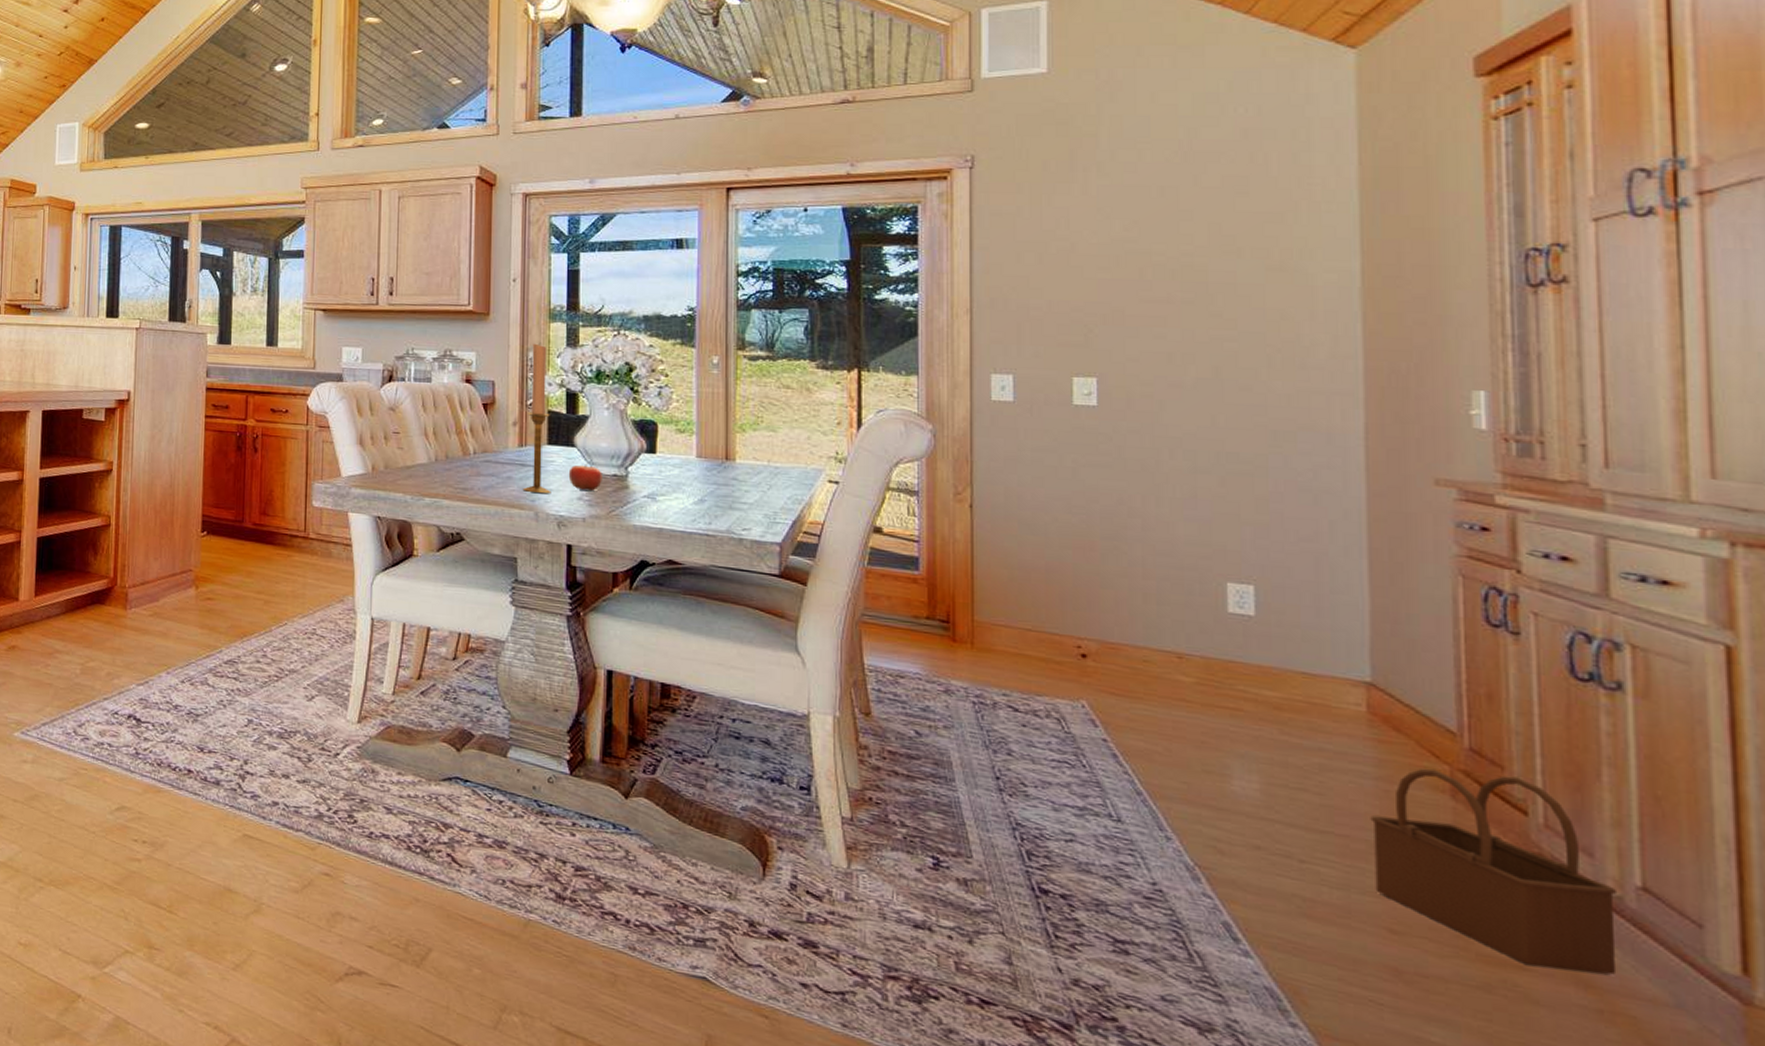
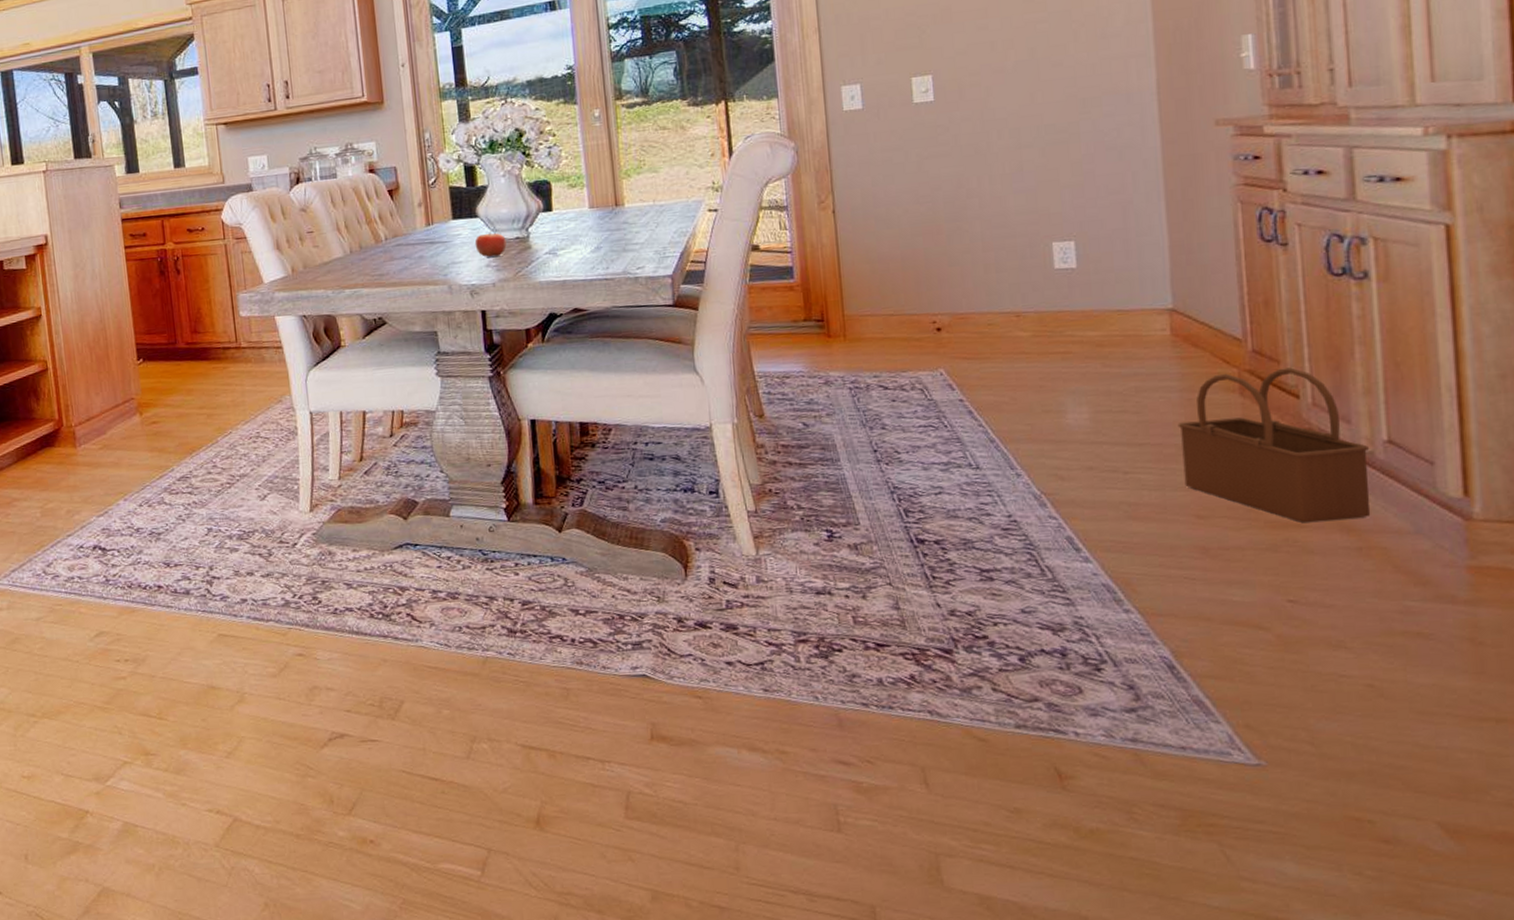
candlestick: present [522,342,552,493] -> none [427,122,462,268]

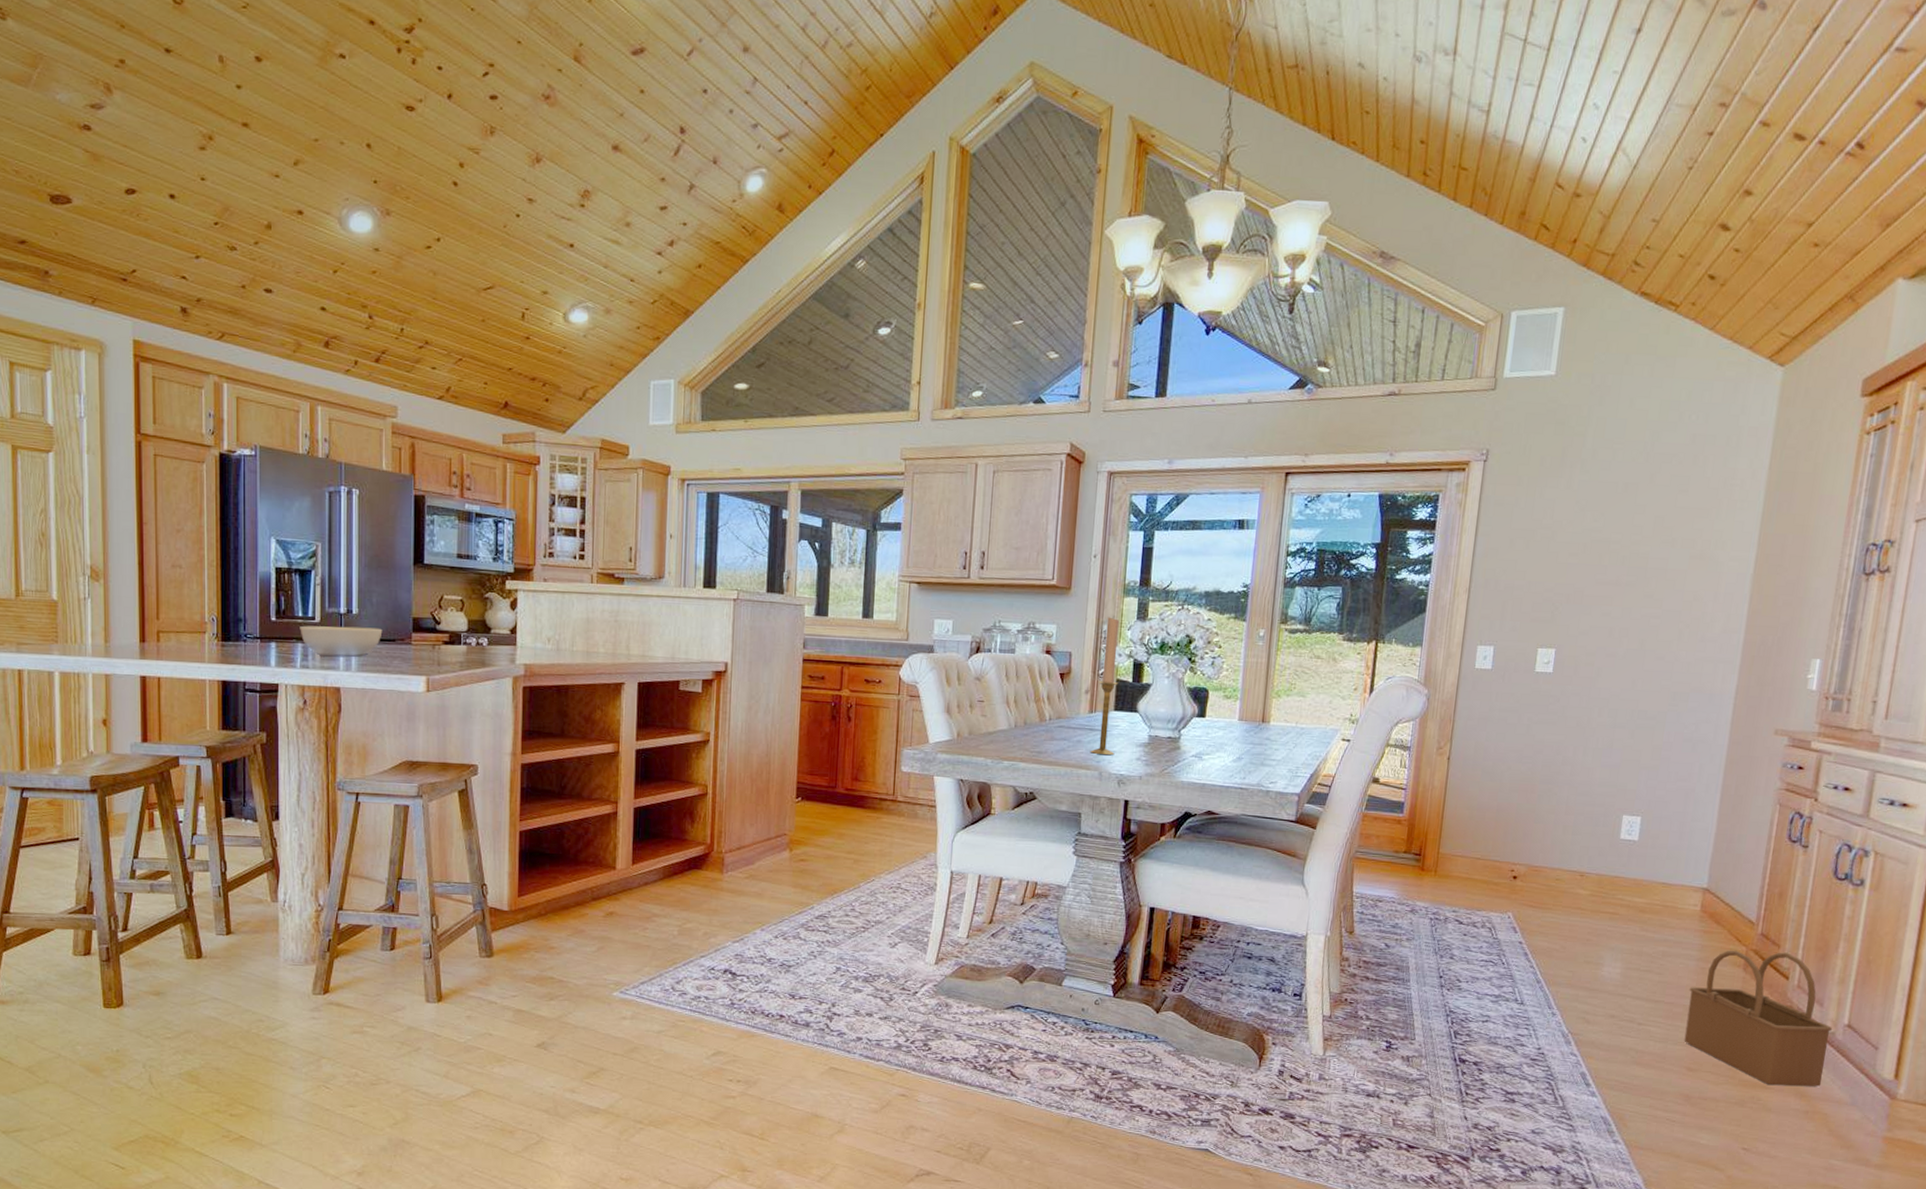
candlestick: none [427,122,462,268] -> present [1090,616,1120,755]
fruit: present [474,230,507,258] -> none [1130,726,1159,753]

